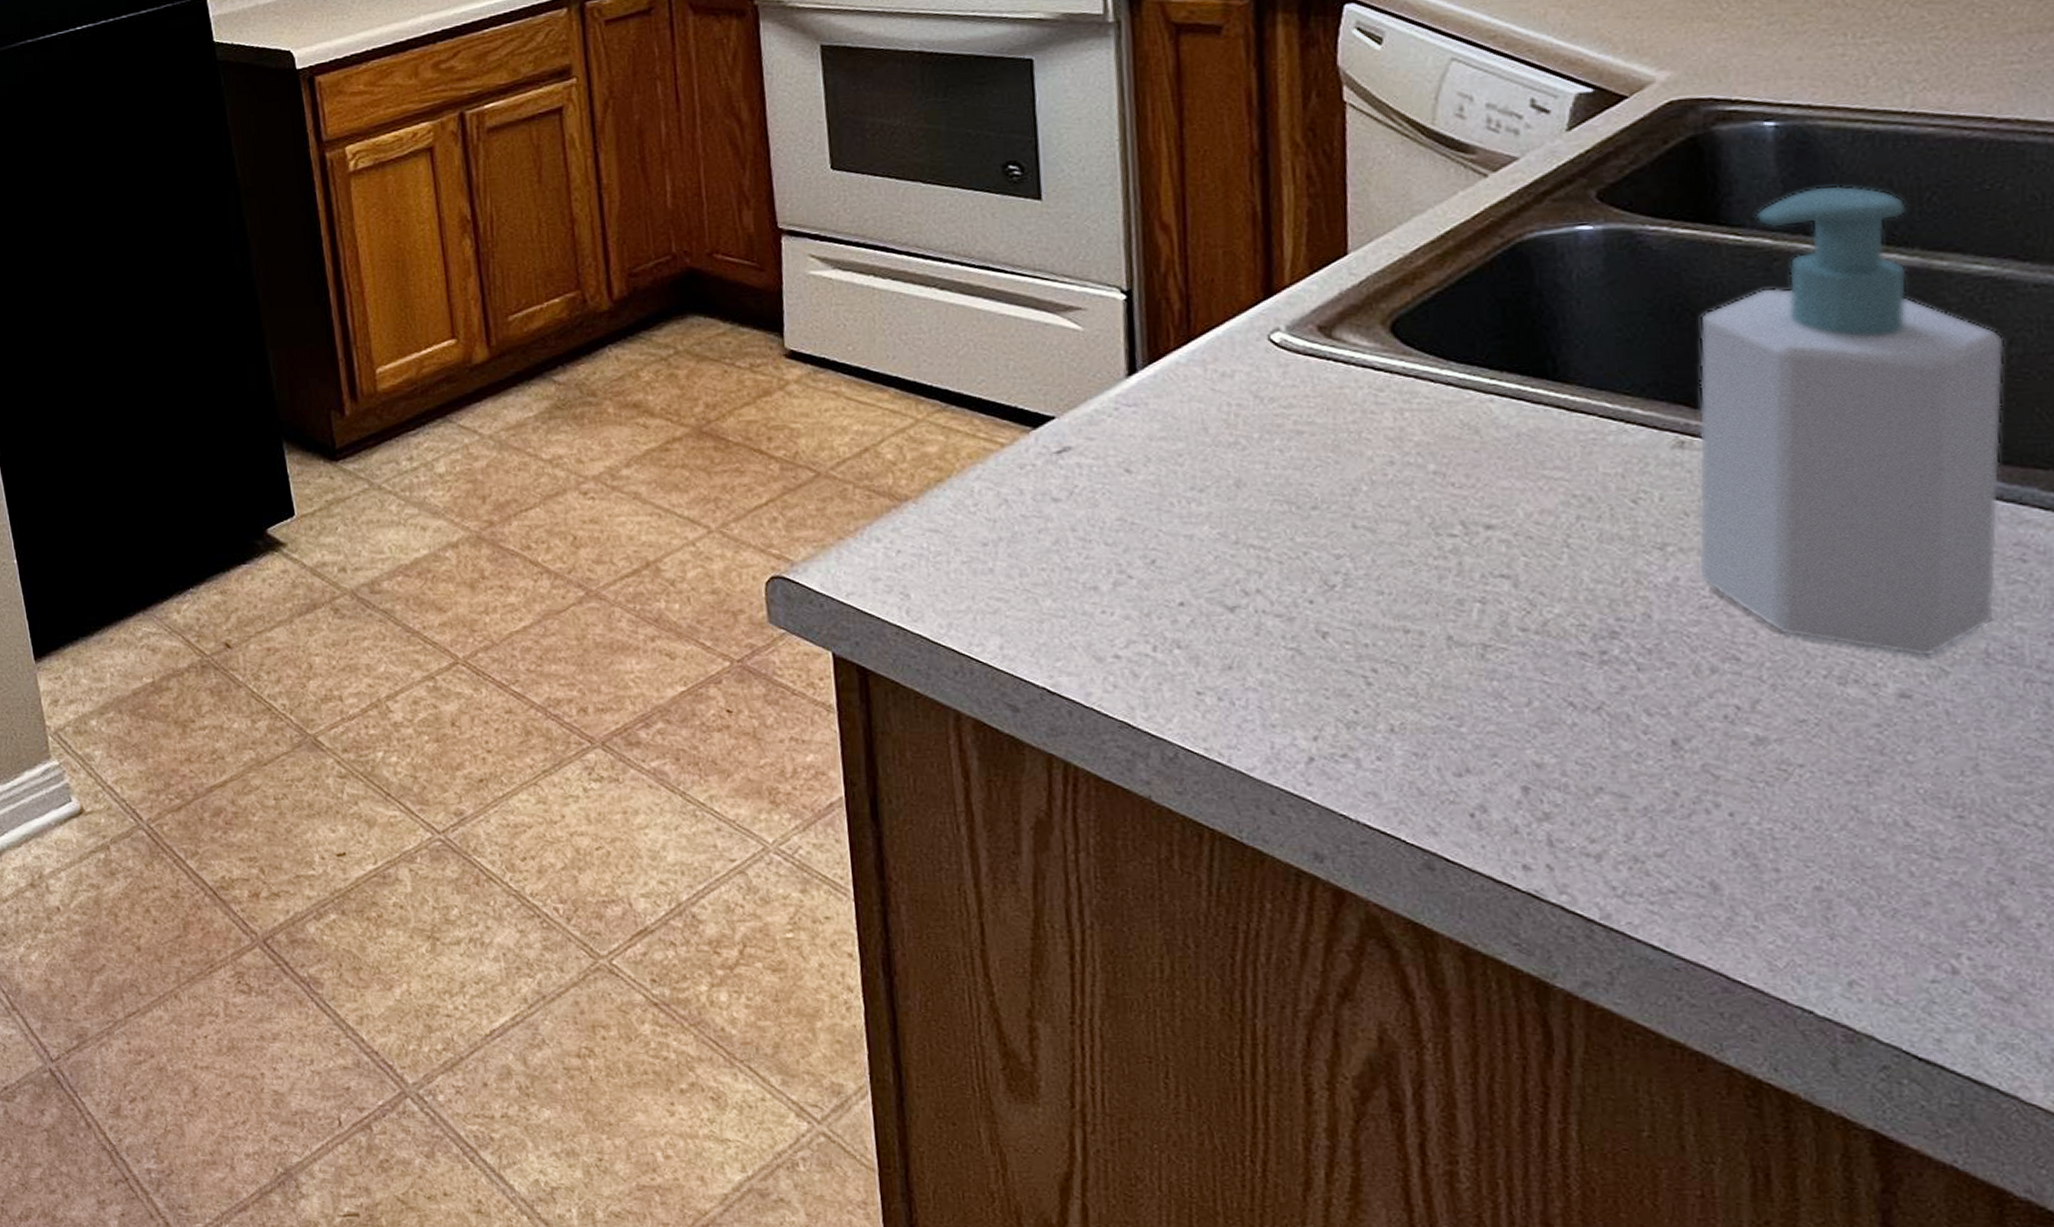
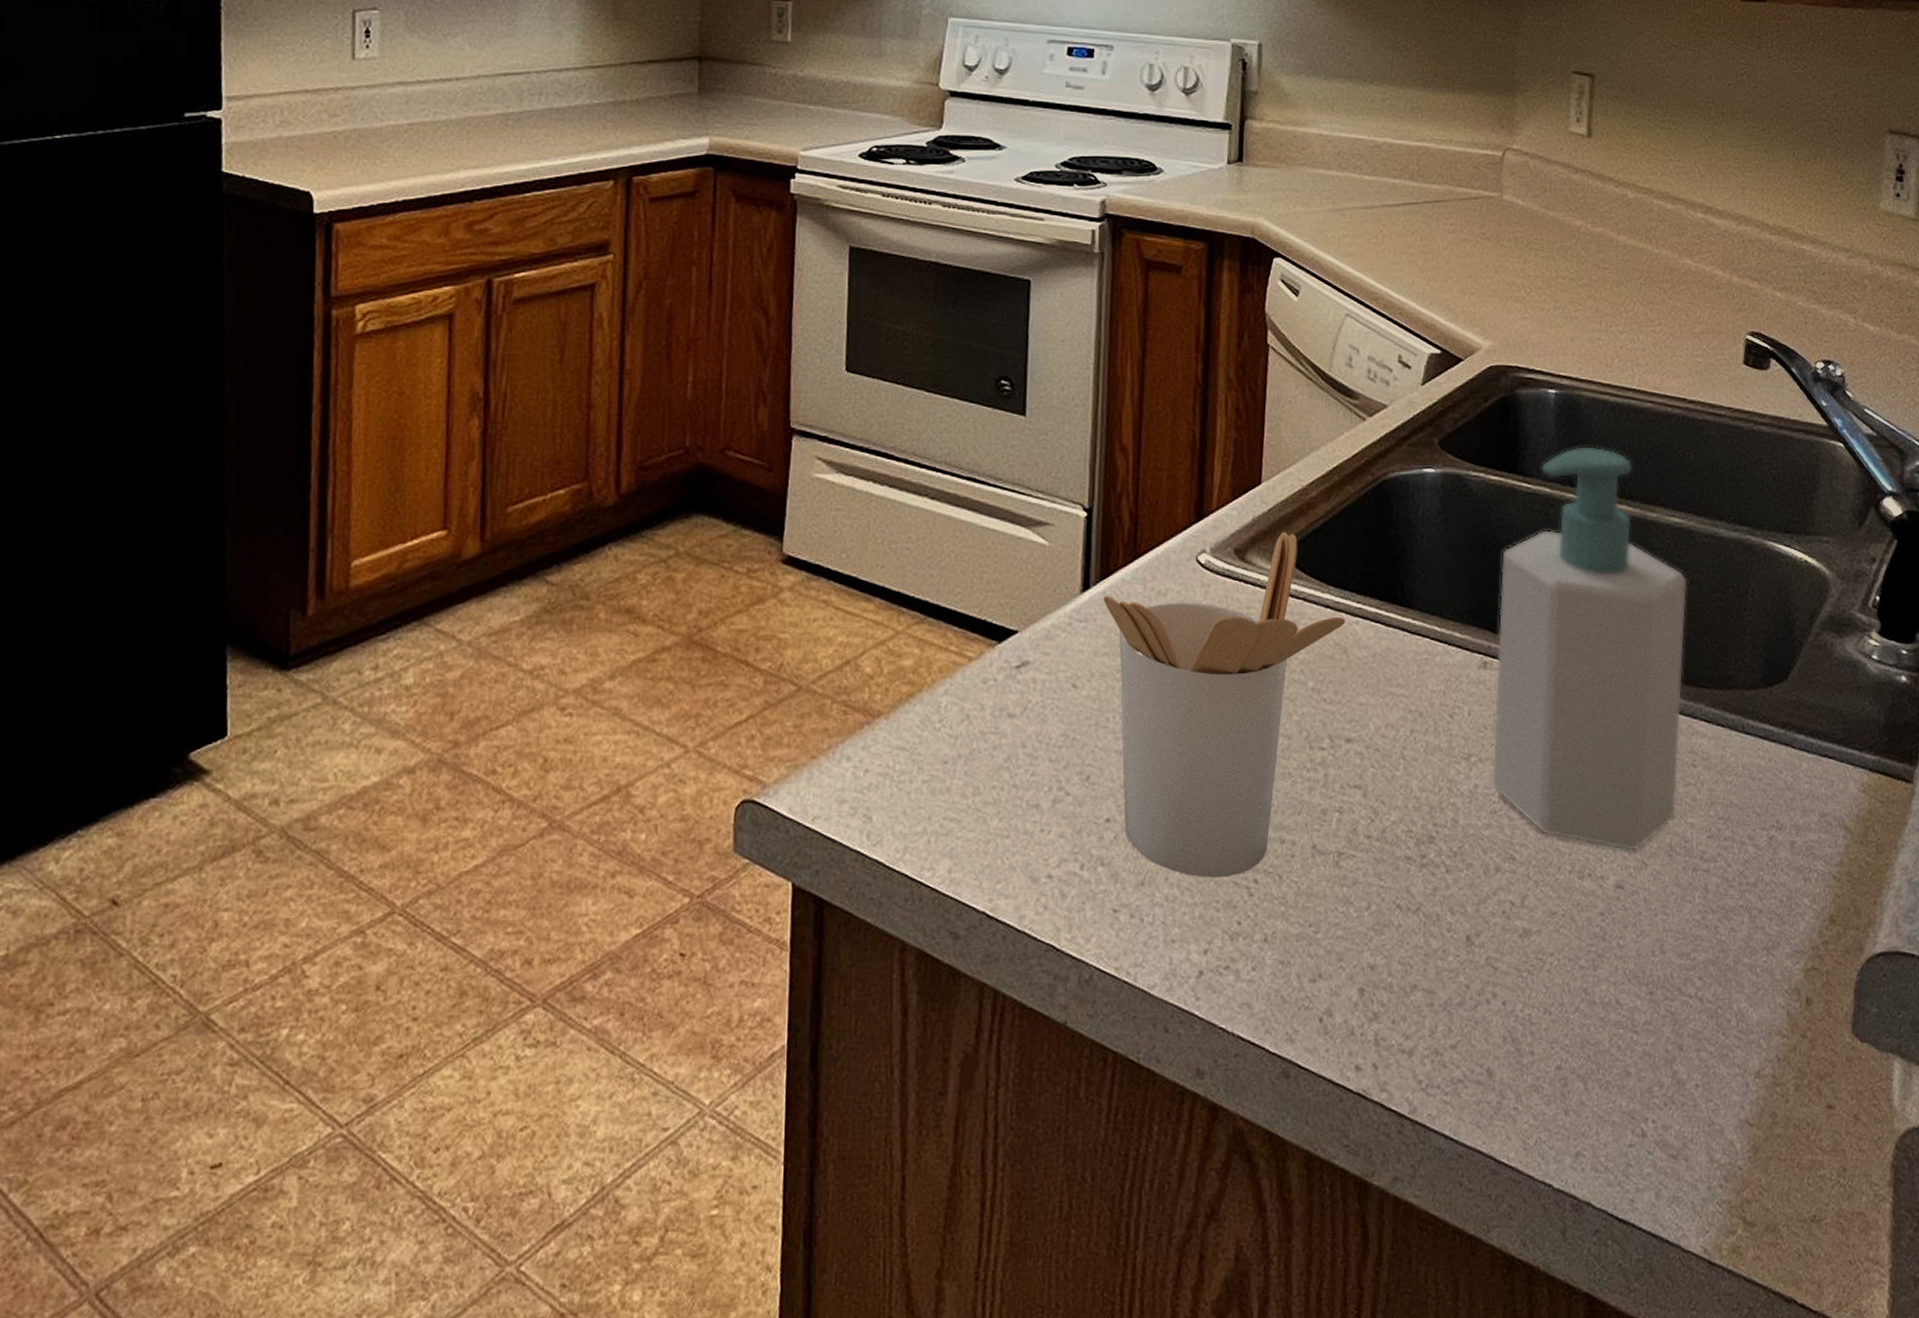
utensil holder: none [1154,304,1476,666] -> present [1103,531,1346,878]

